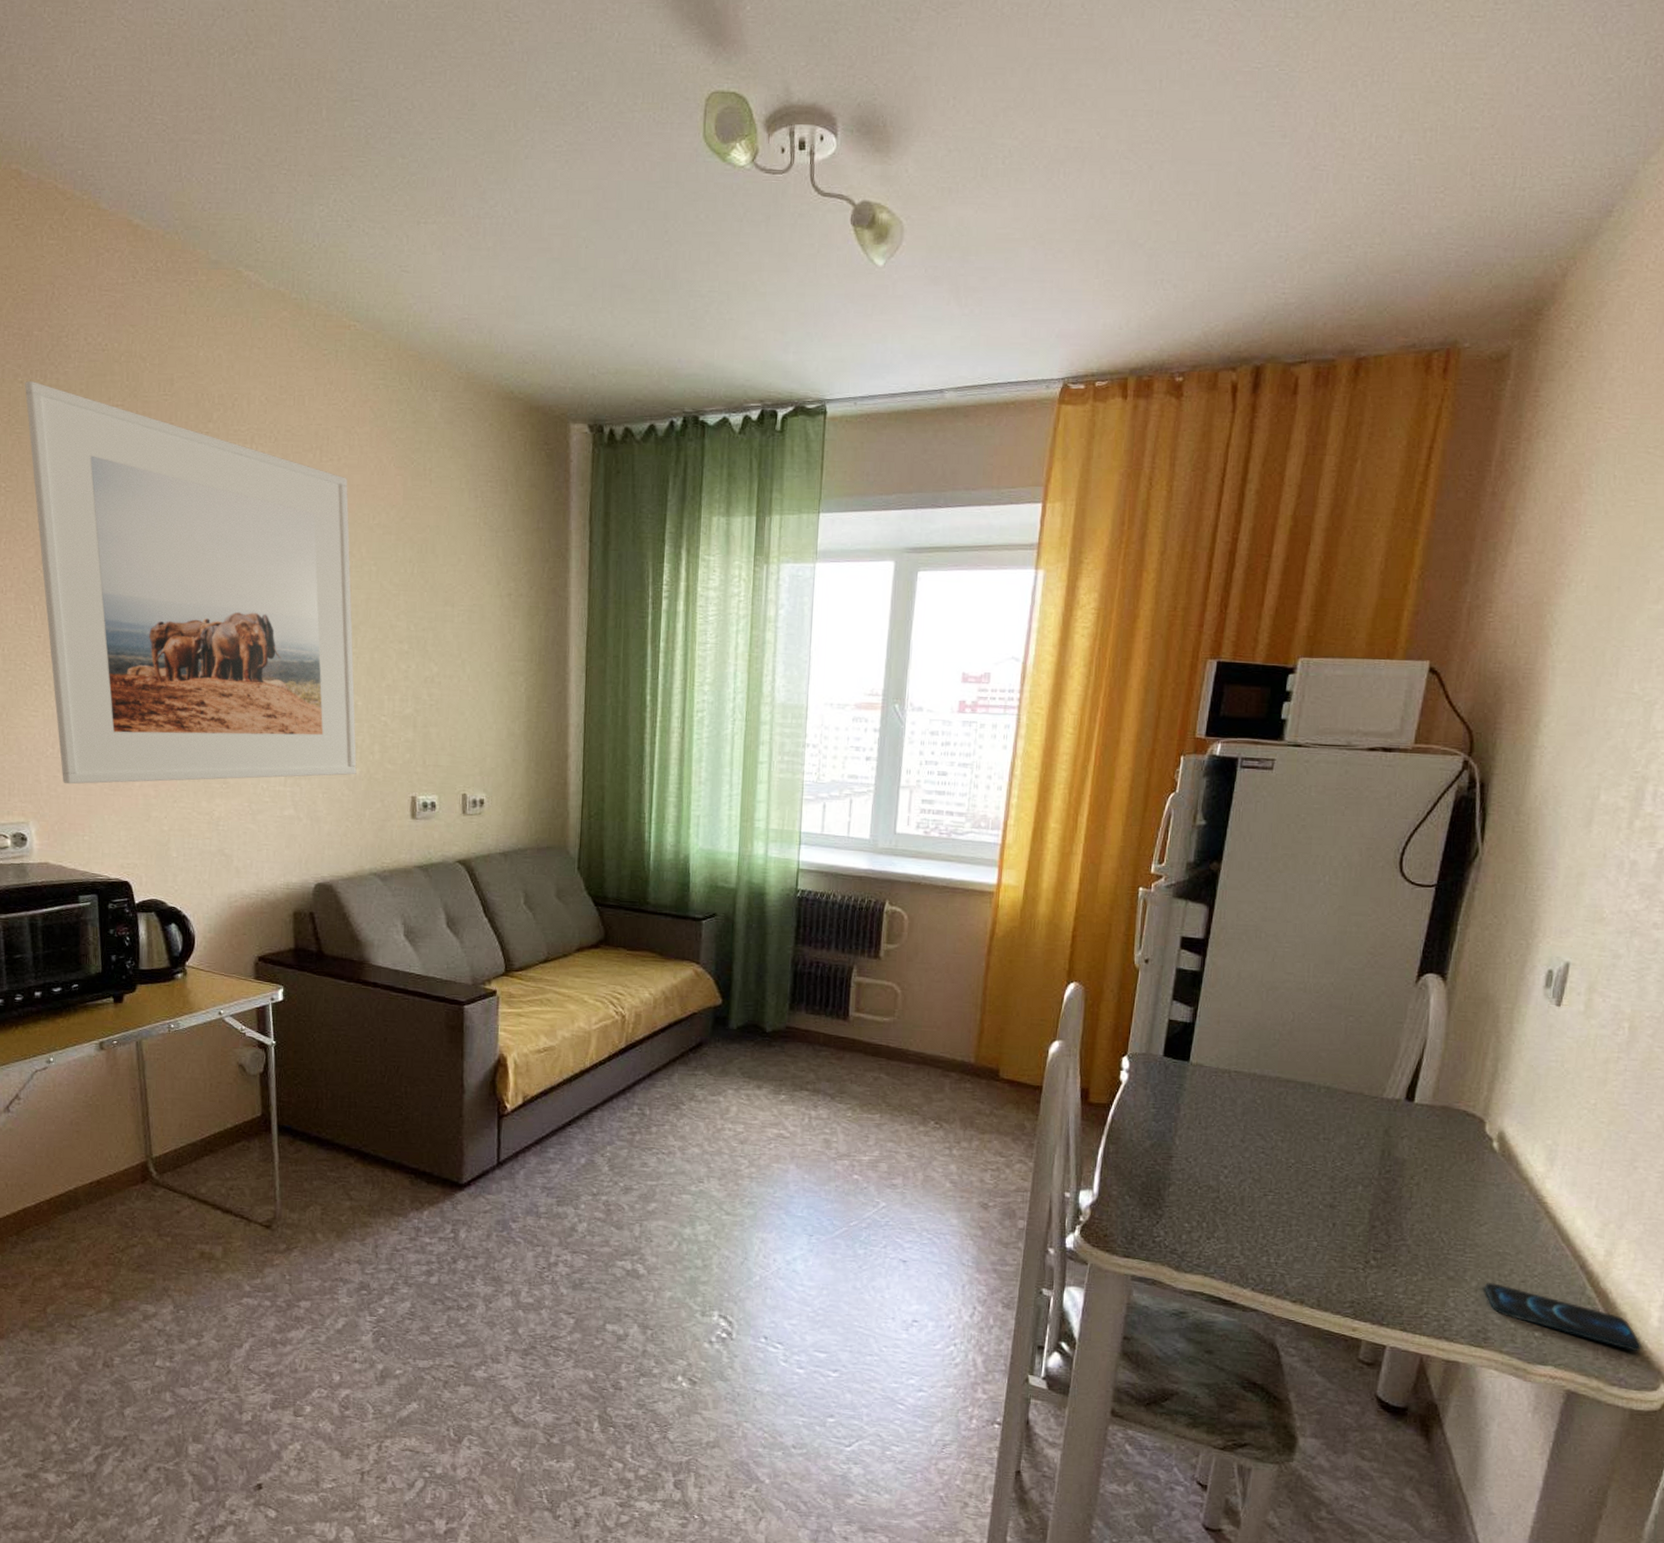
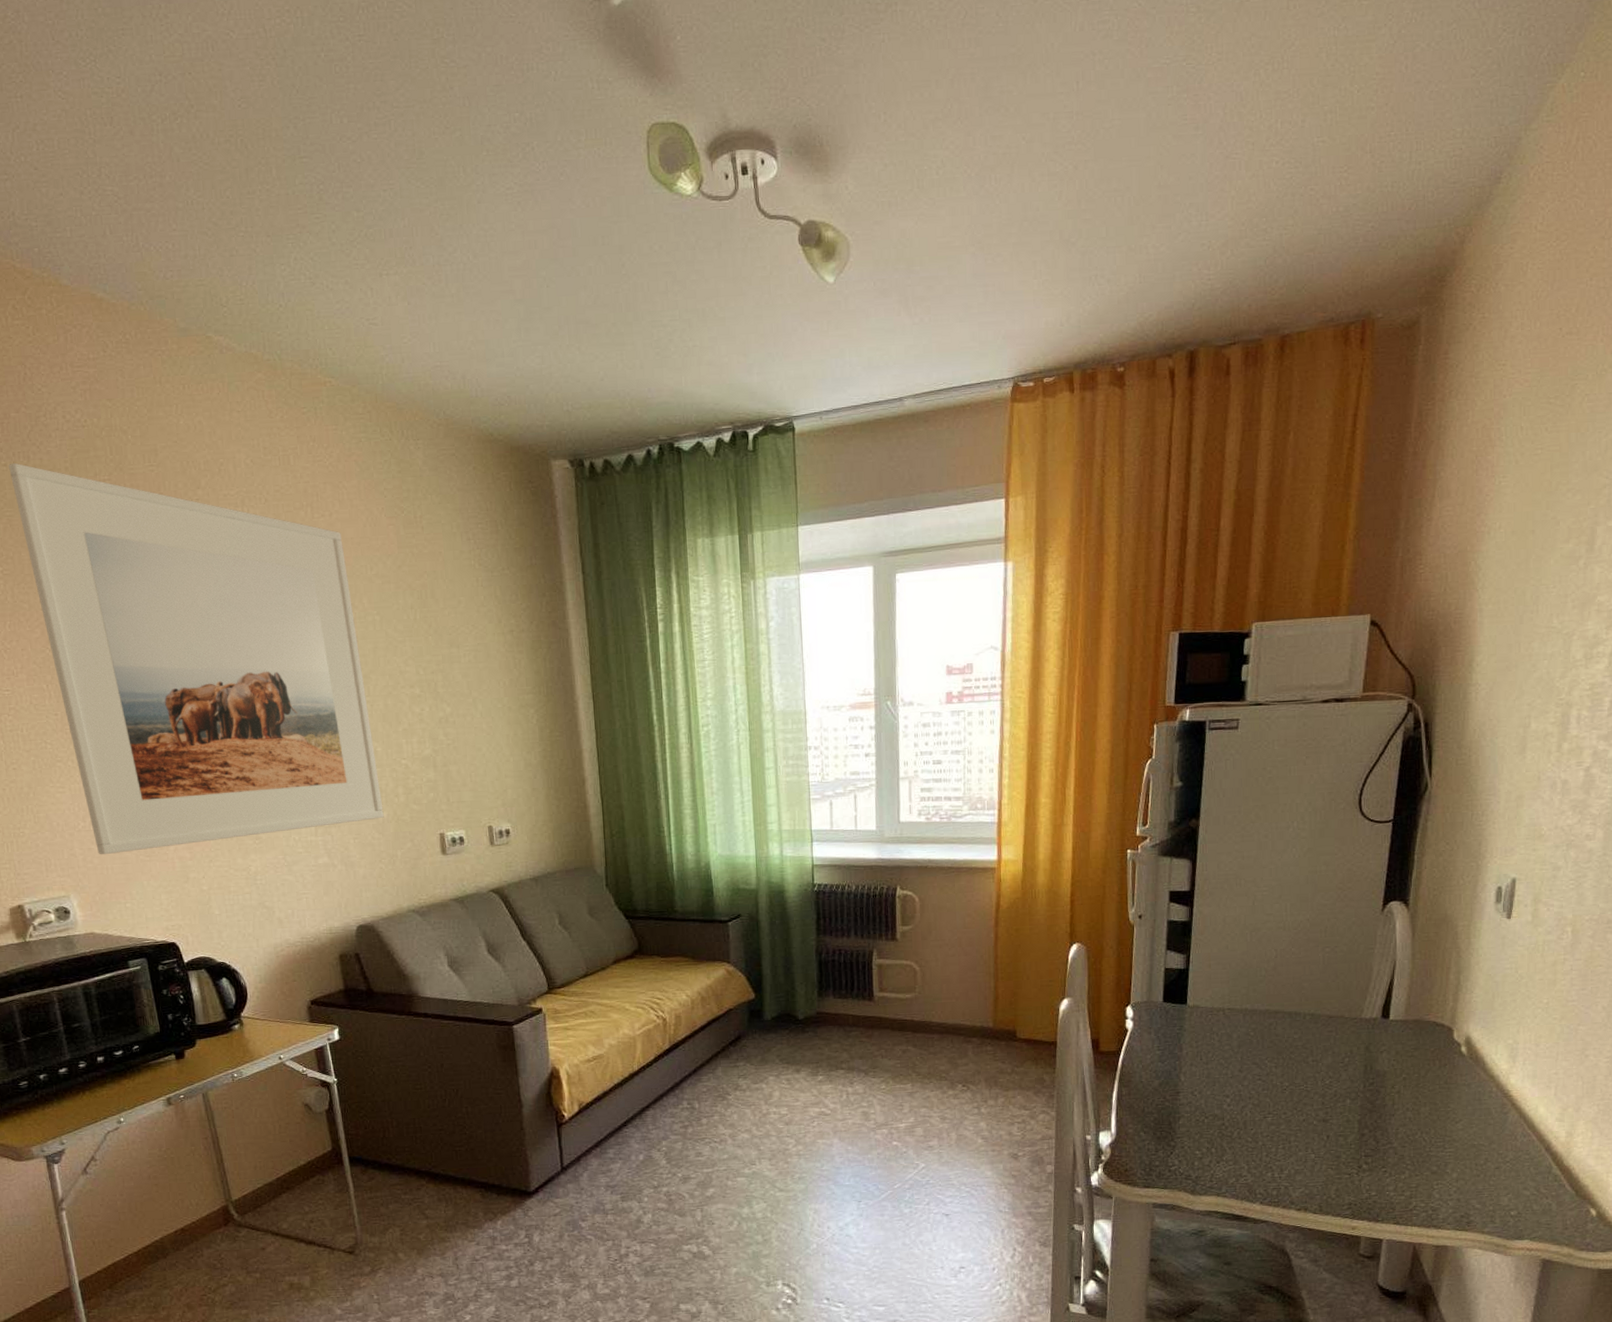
smartphone: present [1484,1282,1643,1351] -> none [1464,1171,1604,1218]

